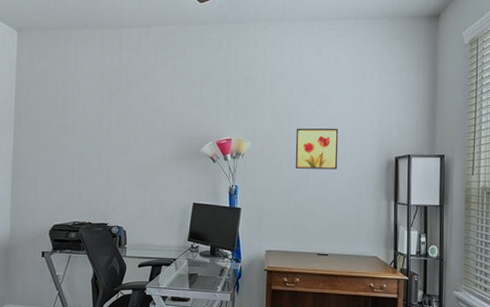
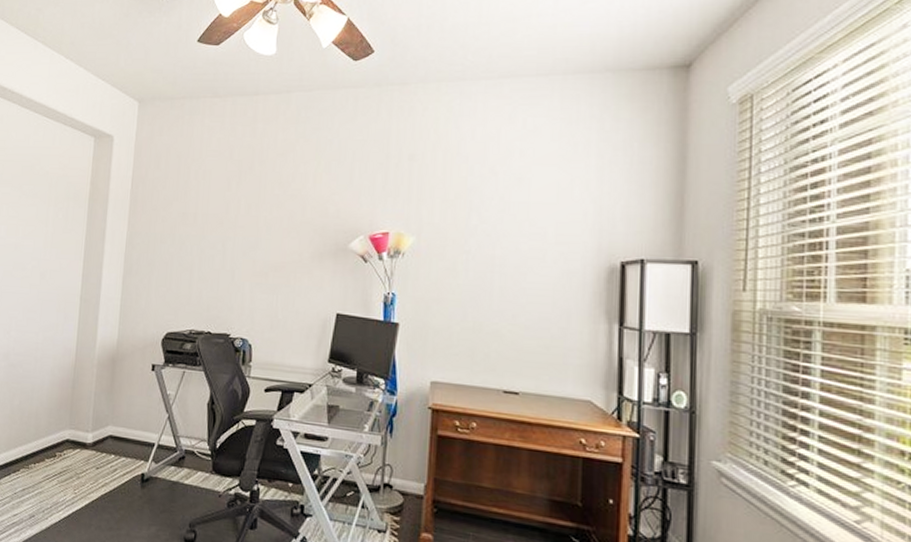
wall art: present [295,128,339,170] -> none [474,220,537,277]

